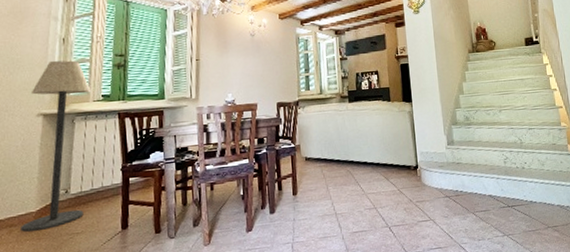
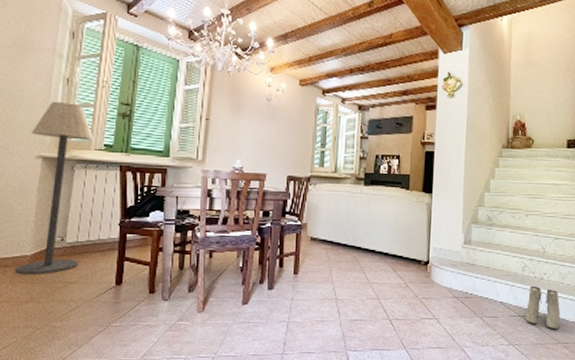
boots: none [513,175,547,215] -> present [525,286,561,330]

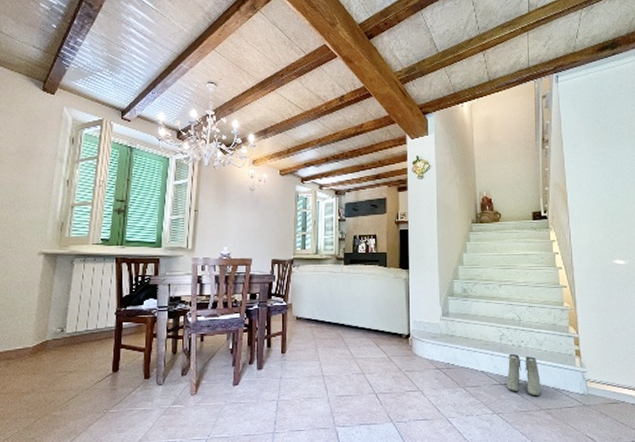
floor lamp: present [15,101,94,275] -> none [17,201,91,367]

